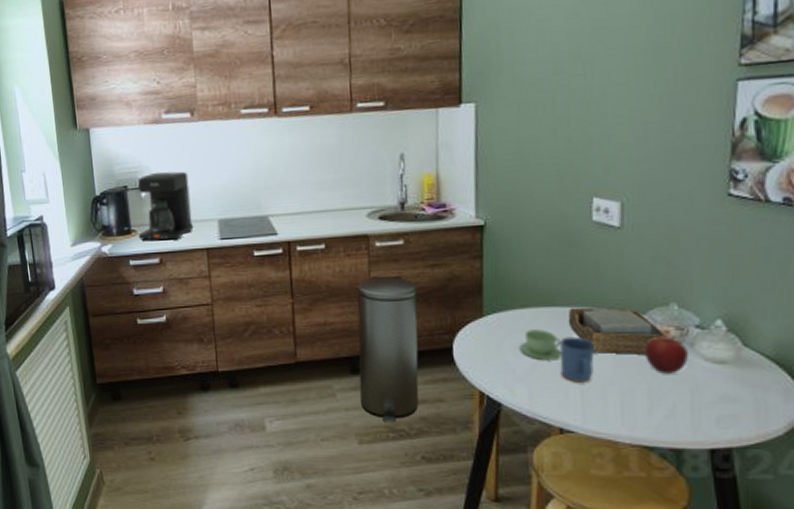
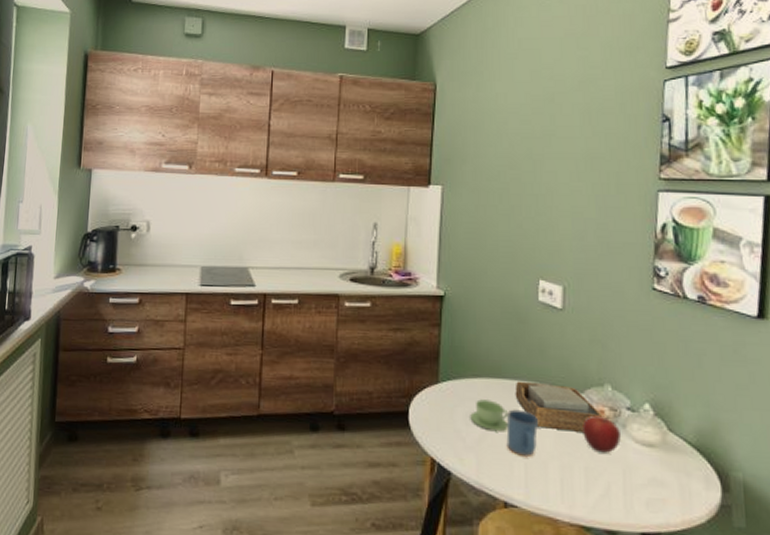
coffee maker: present [138,171,193,241] -> none [122,217,179,282]
pedal bin: present [357,276,419,423] -> none [316,335,379,486]

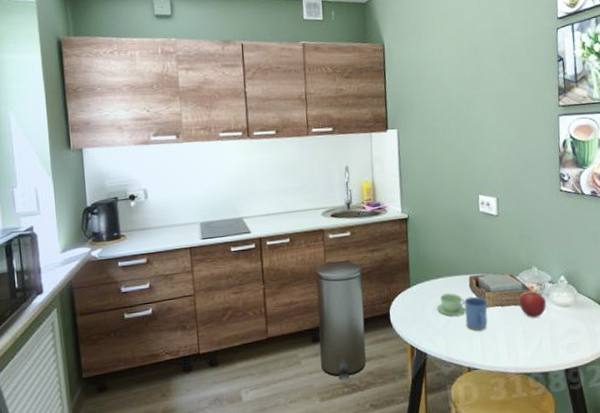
pedal bin: none [316,335,379,486] -> present [315,260,366,381]

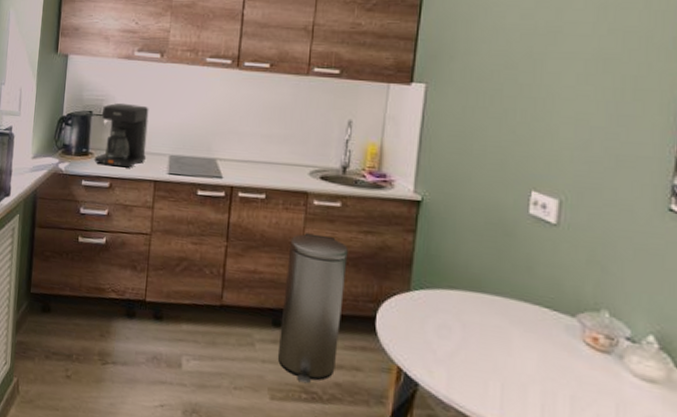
coffee maker: none [127,183,178,244] -> present [94,103,149,168]
teacup: present [437,293,466,316] -> none [443,312,485,347]
mug: present [464,296,488,331] -> none [482,326,521,377]
napkin holder: present [468,273,533,308] -> none [495,297,597,359]
fruit: present [519,290,546,318] -> none [571,341,616,384]

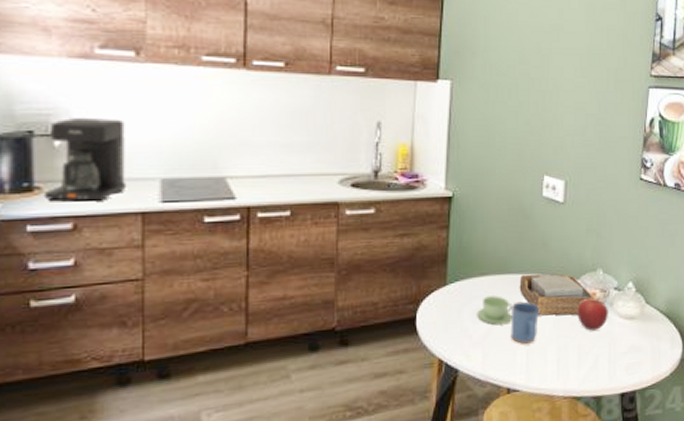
pedal bin: present [277,233,348,384] -> none [317,245,385,402]
teacup: none [443,312,485,347] -> present [477,295,512,324]
mug: none [482,326,521,377] -> present [510,301,540,344]
napkin holder: none [495,297,597,359] -> present [519,274,595,316]
fruit: none [571,341,616,384] -> present [577,297,608,331]

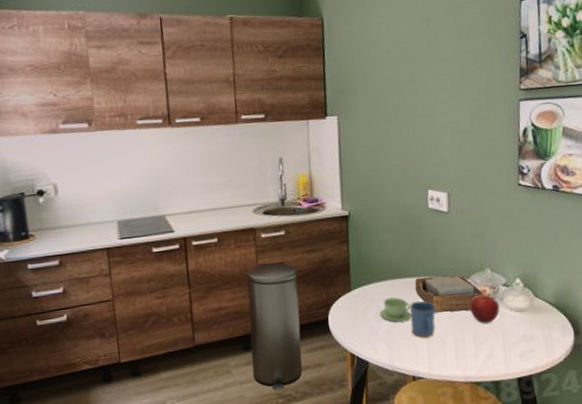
coffee maker: present [43,118,125,202] -> none [35,177,93,244]
pedal bin: none [317,245,385,402] -> present [246,262,303,391]

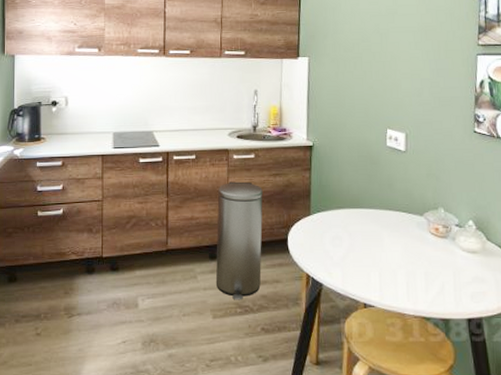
teacup: present [380,297,411,322] -> none [336,226,365,249]
mug: present [410,300,436,338] -> none [364,231,389,267]
napkin holder: present [414,275,485,313] -> none [370,209,438,246]
fruit: present [470,294,500,323] -> none [422,232,451,260]

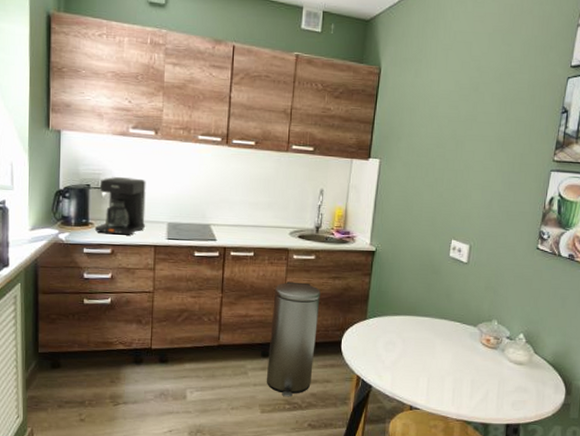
coffee maker: none [46,93,92,147] -> present [94,177,146,235]

